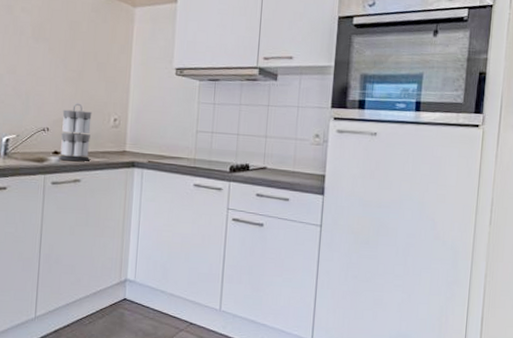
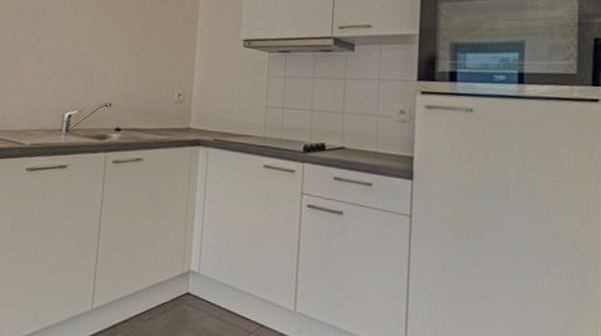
spice rack: present [59,103,92,162] -> none [121,77,156,139]

